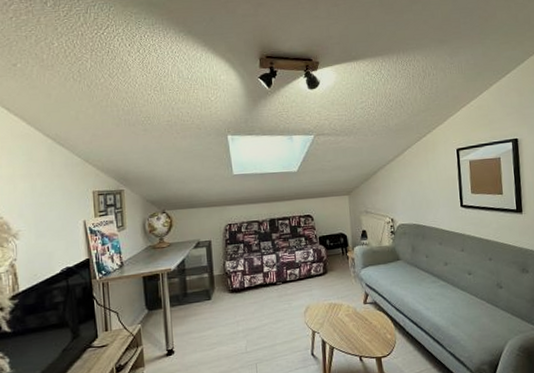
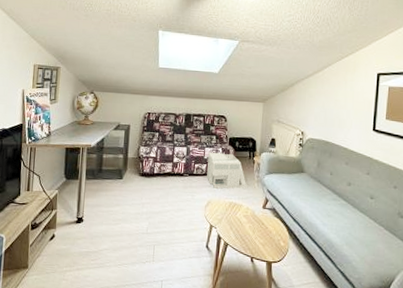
architectural model: none [299,252,346,292] -> present [207,152,248,189]

